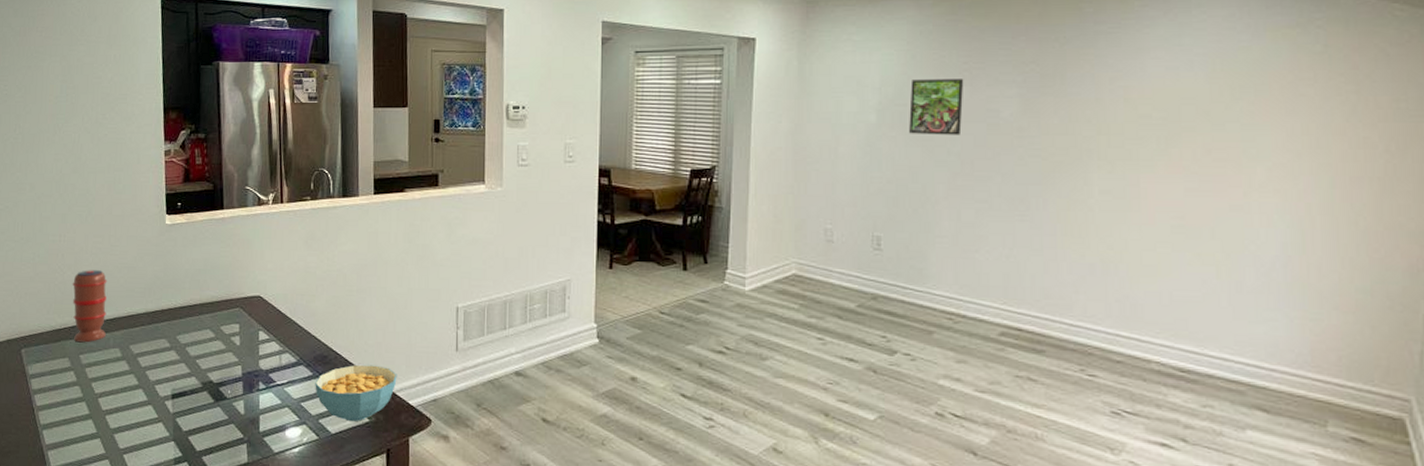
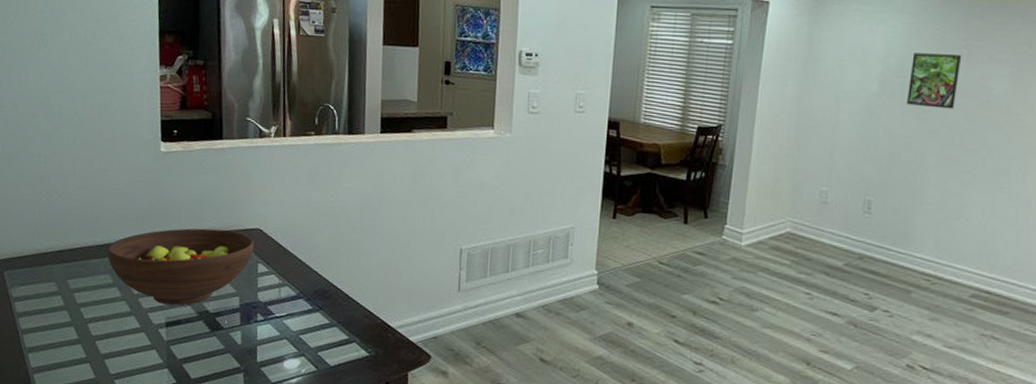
spice grinder: present [72,270,107,343] -> none [59,194,97,268]
fruit bowl: none [116,298,255,377] -> present [107,228,254,306]
cereal bowl: present [315,364,397,422] -> none [314,300,398,355]

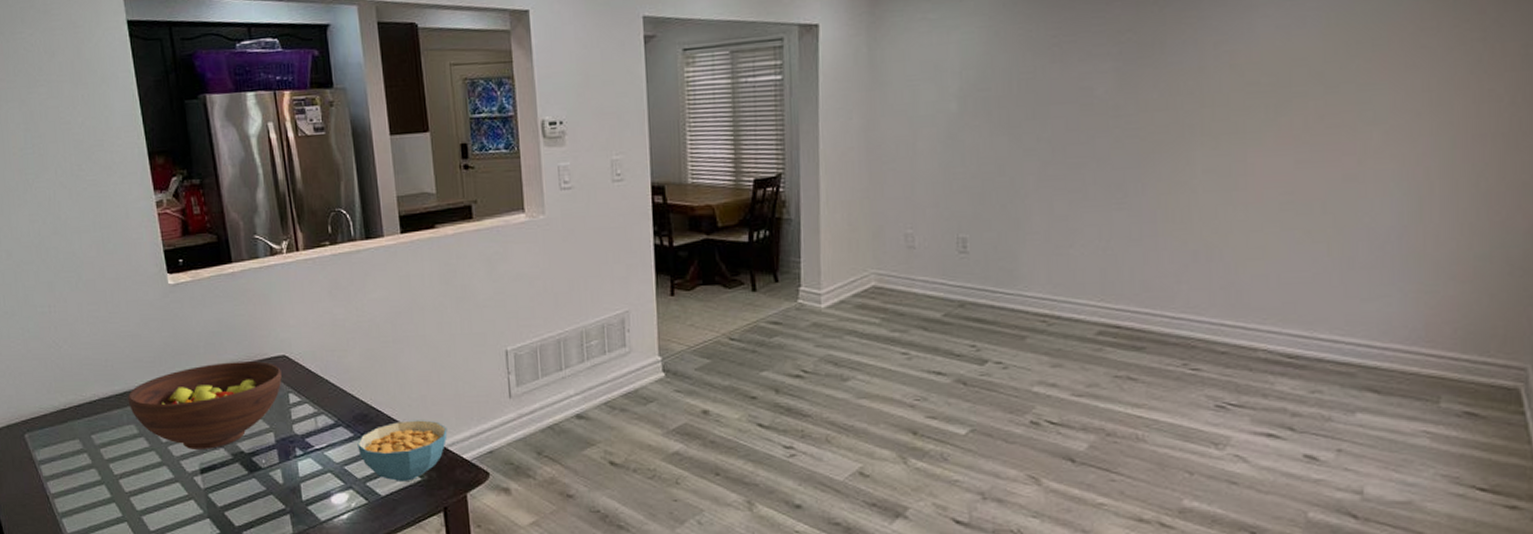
cereal bowl: none [314,300,398,355] -> present [357,420,448,481]
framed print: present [907,53,962,109] -> none [993,55,1054,122]

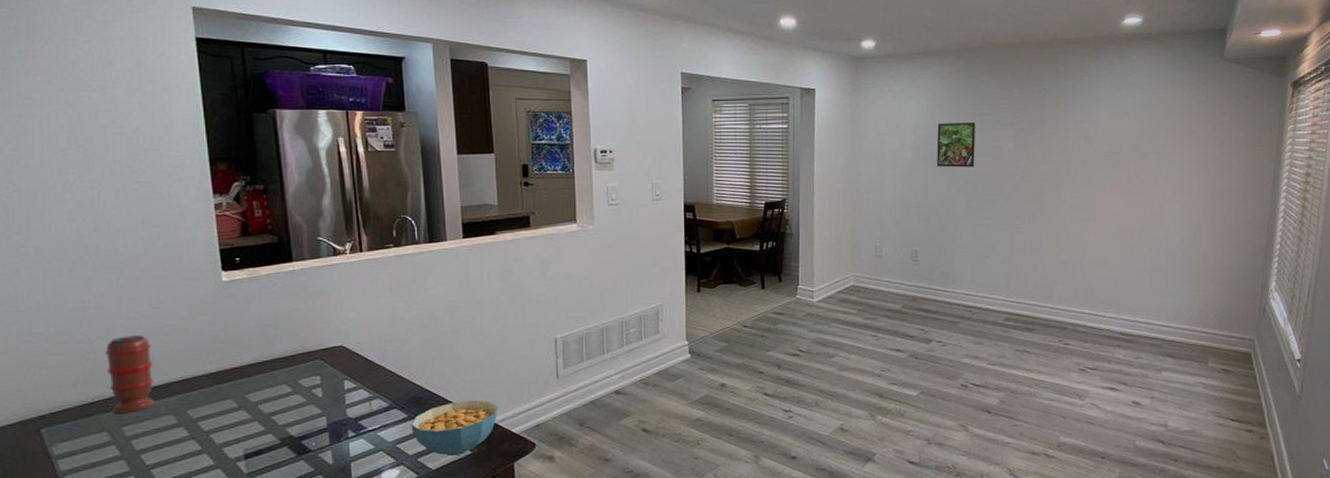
spice grinder: none [71,341,117,422] -> present [104,335,155,414]
fruit bowl: present [127,361,282,449] -> none [168,351,338,436]
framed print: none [993,55,1054,122] -> present [936,123,976,168]

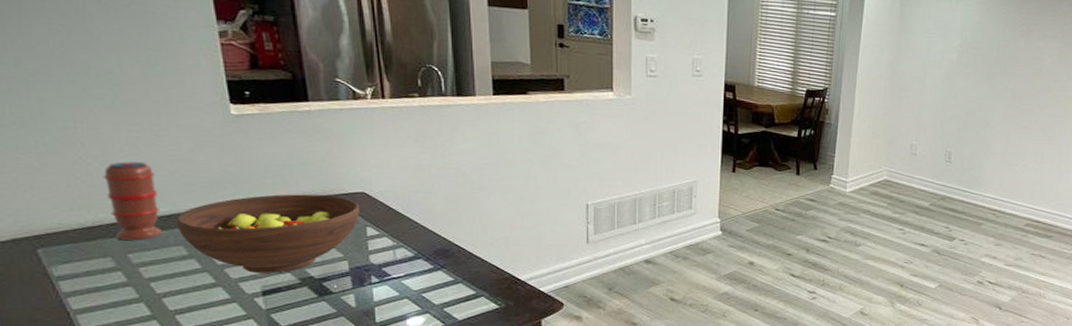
fruit bowl: none [168,351,338,436] -> present [175,194,360,273]
cereal bowl: present [411,400,498,456] -> none [437,257,527,308]
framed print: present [936,123,976,168] -> none [980,28,1022,76]

